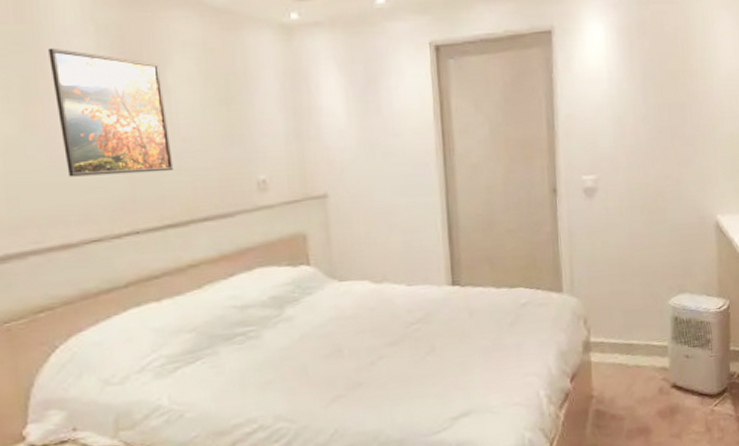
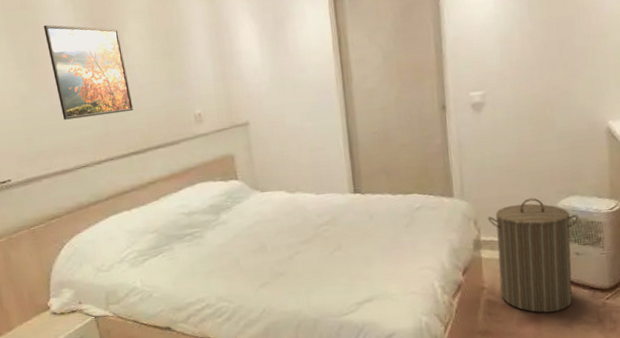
laundry hamper: none [598,294,689,424] -> present [487,198,579,313]

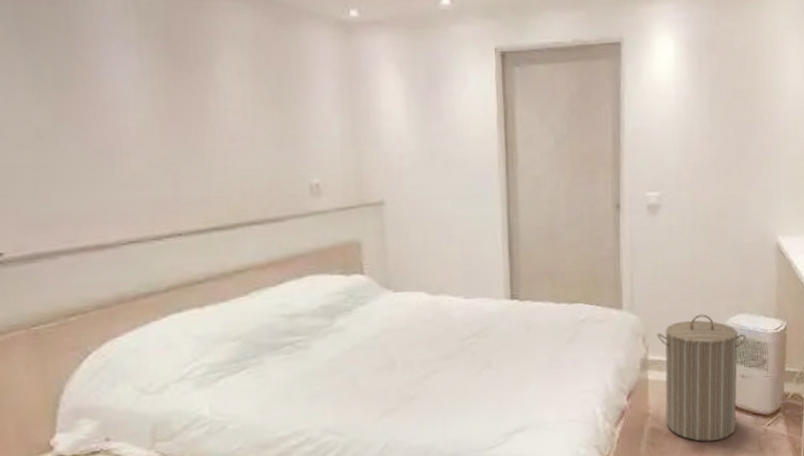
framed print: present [44,24,134,120] -> none [85,33,221,173]

